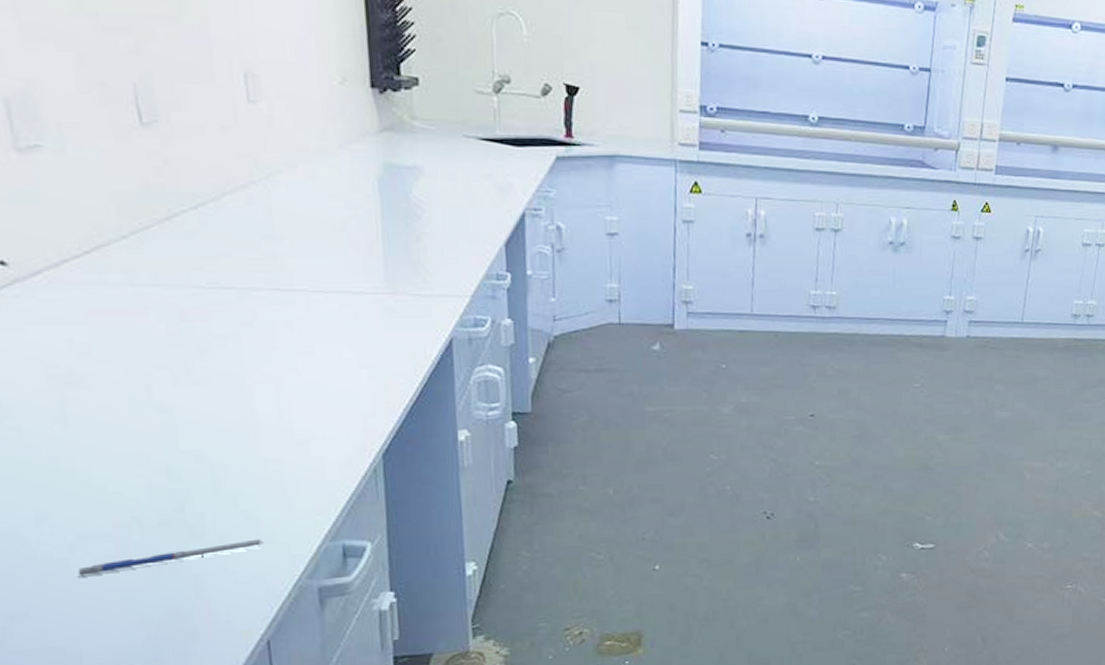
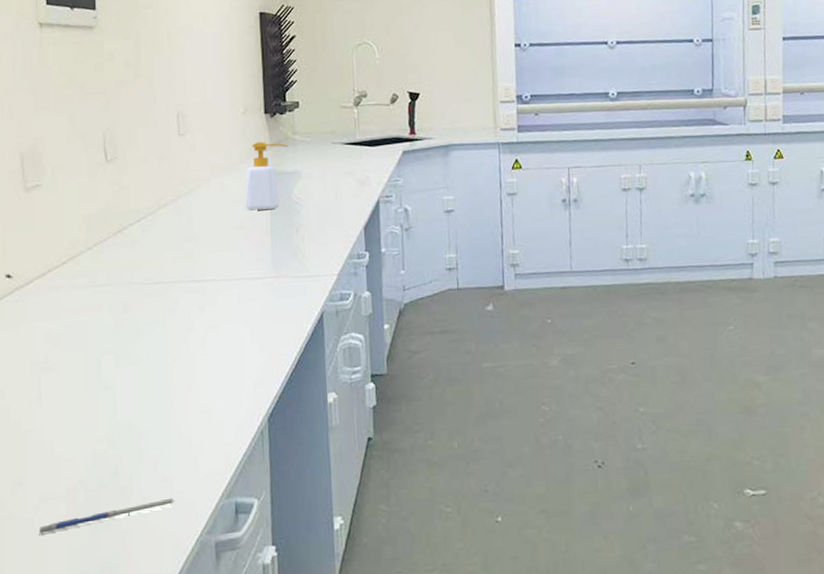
soap bottle: none [346,123,405,211] -> present [245,141,288,211]

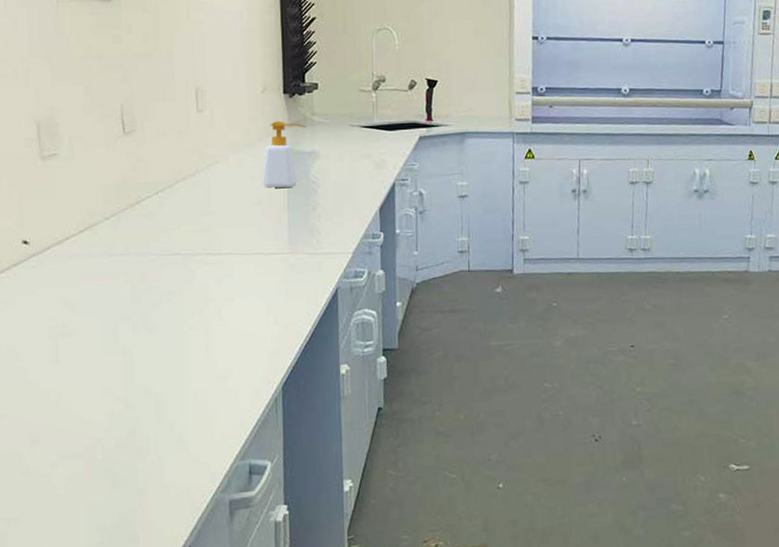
pen: present [38,497,175,535] -> none [56,458,190,490]

